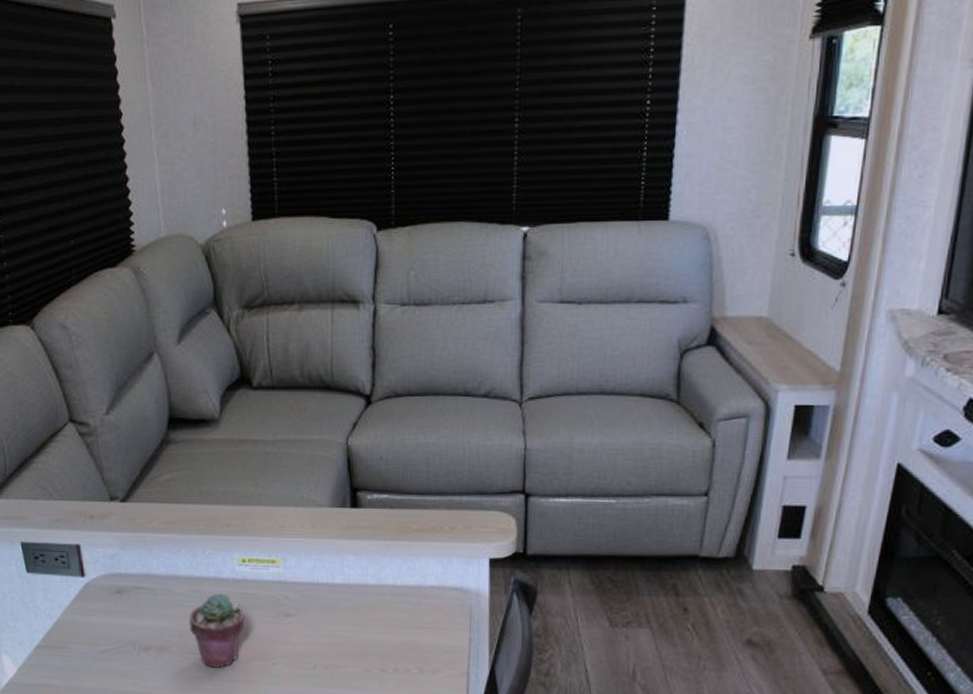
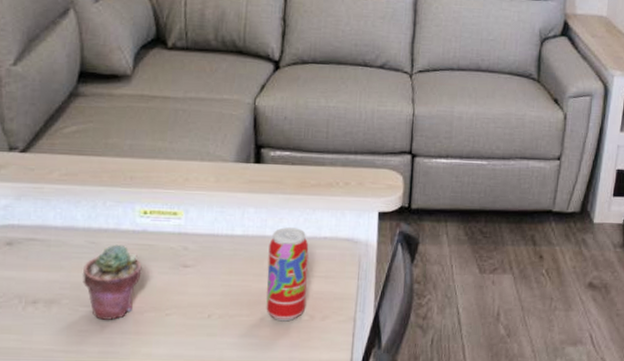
beverage can: none [371,575,415,675] -> present [266,227,309,322]

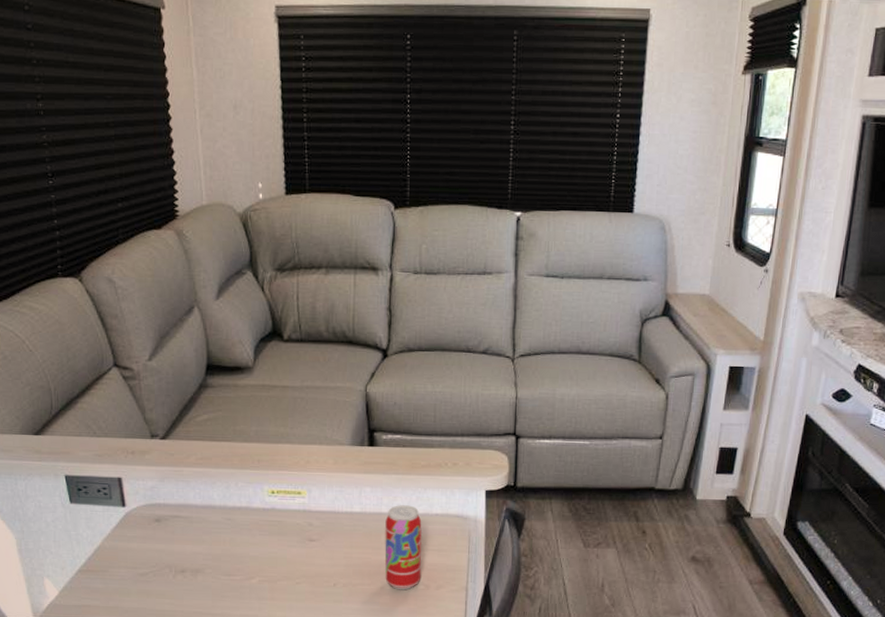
potted succulent: present [82,244,142,320] -> none [221,521,273,587]

